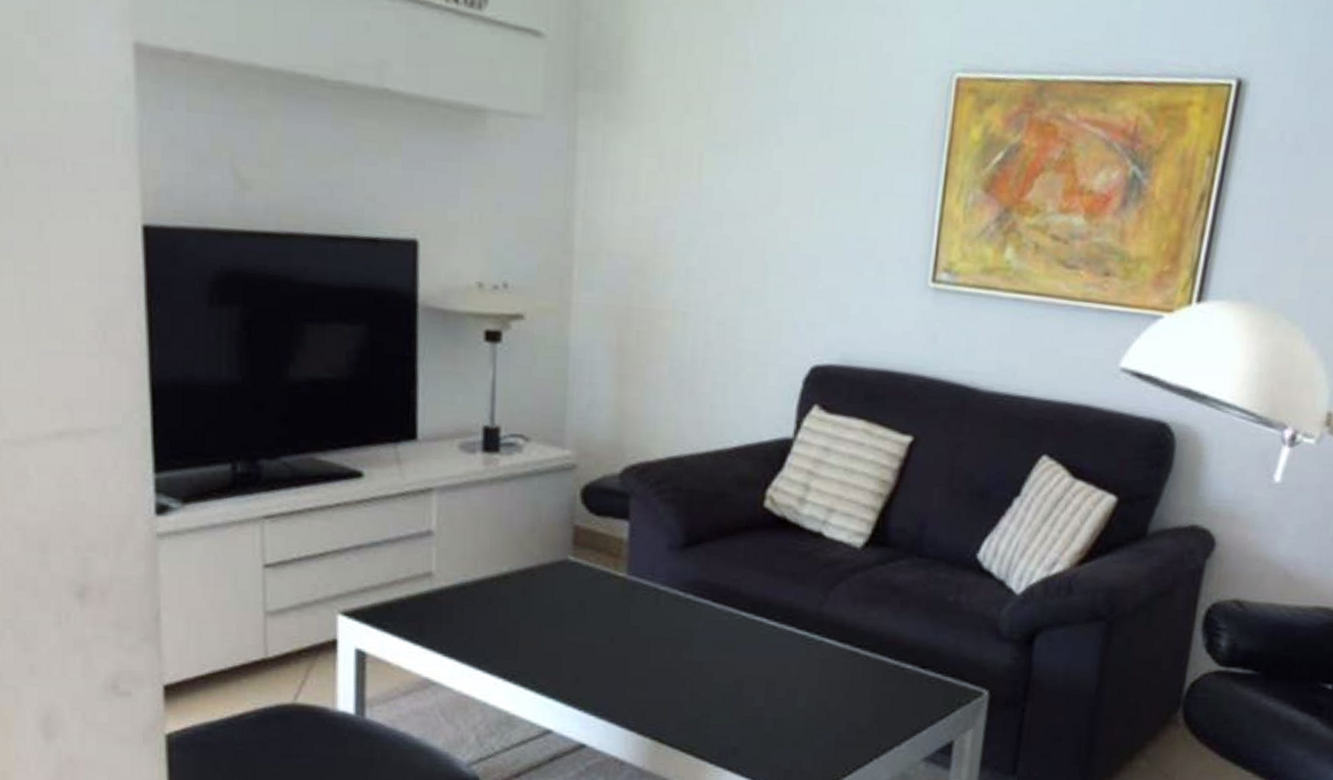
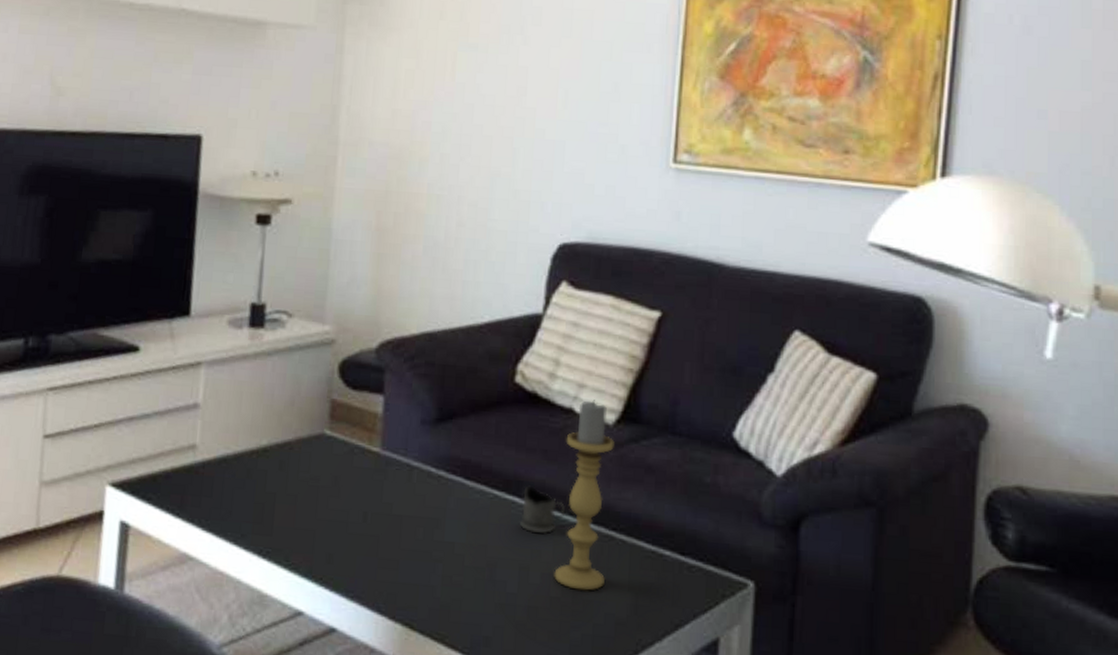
tea glass holder: none [766,607,813,653] -> present [519,485,566,535]
candle holder: none [800,524,862,703] -> present [554,400,615,591]

